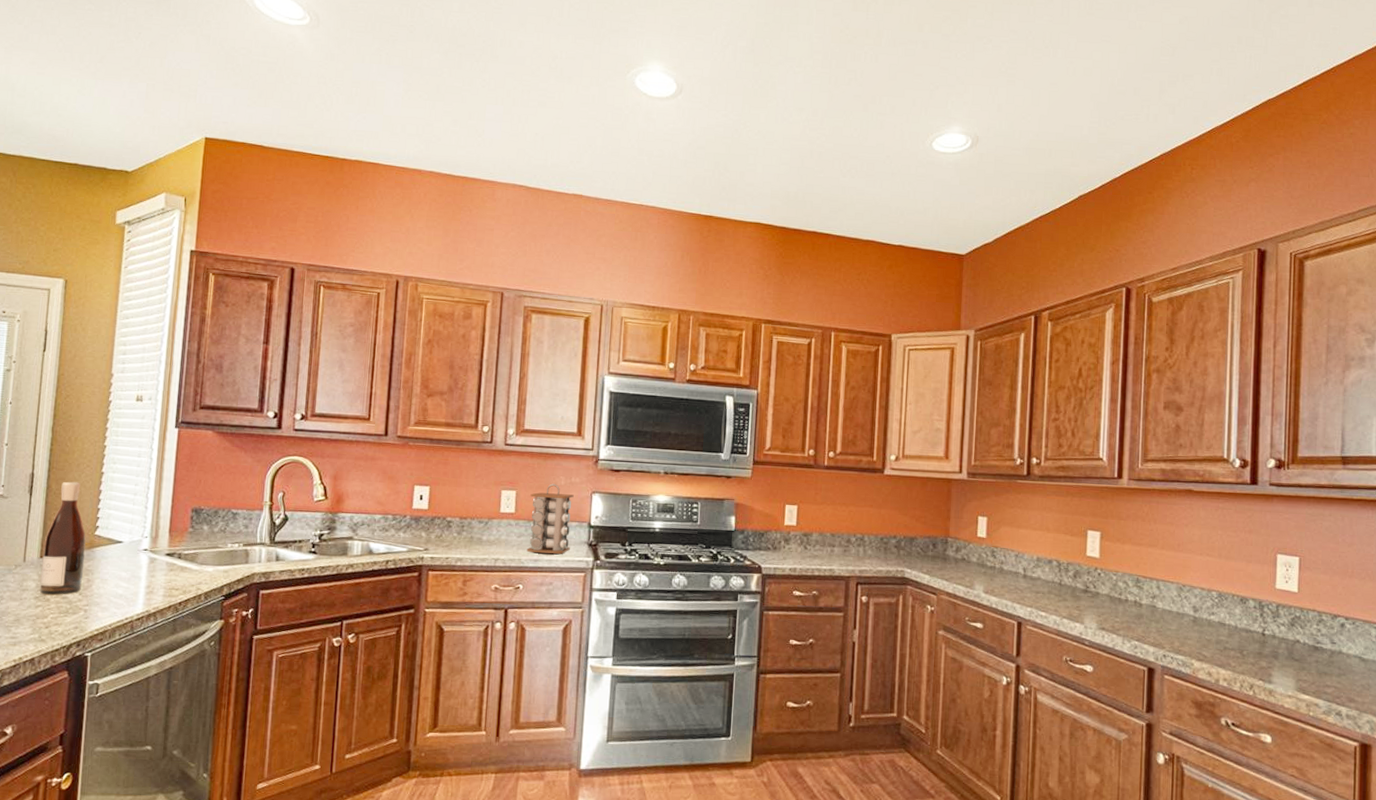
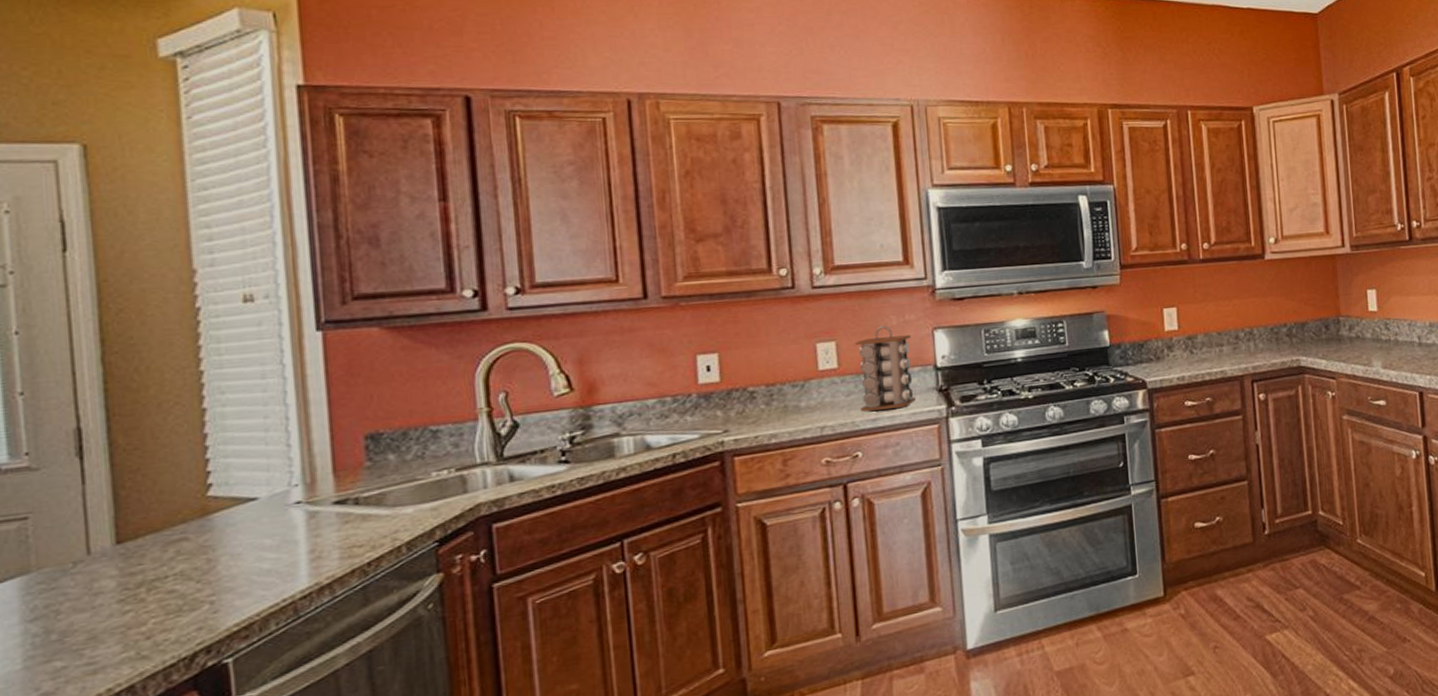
bottle: present [39,481,86,596] -> none [119,428,198,595]

